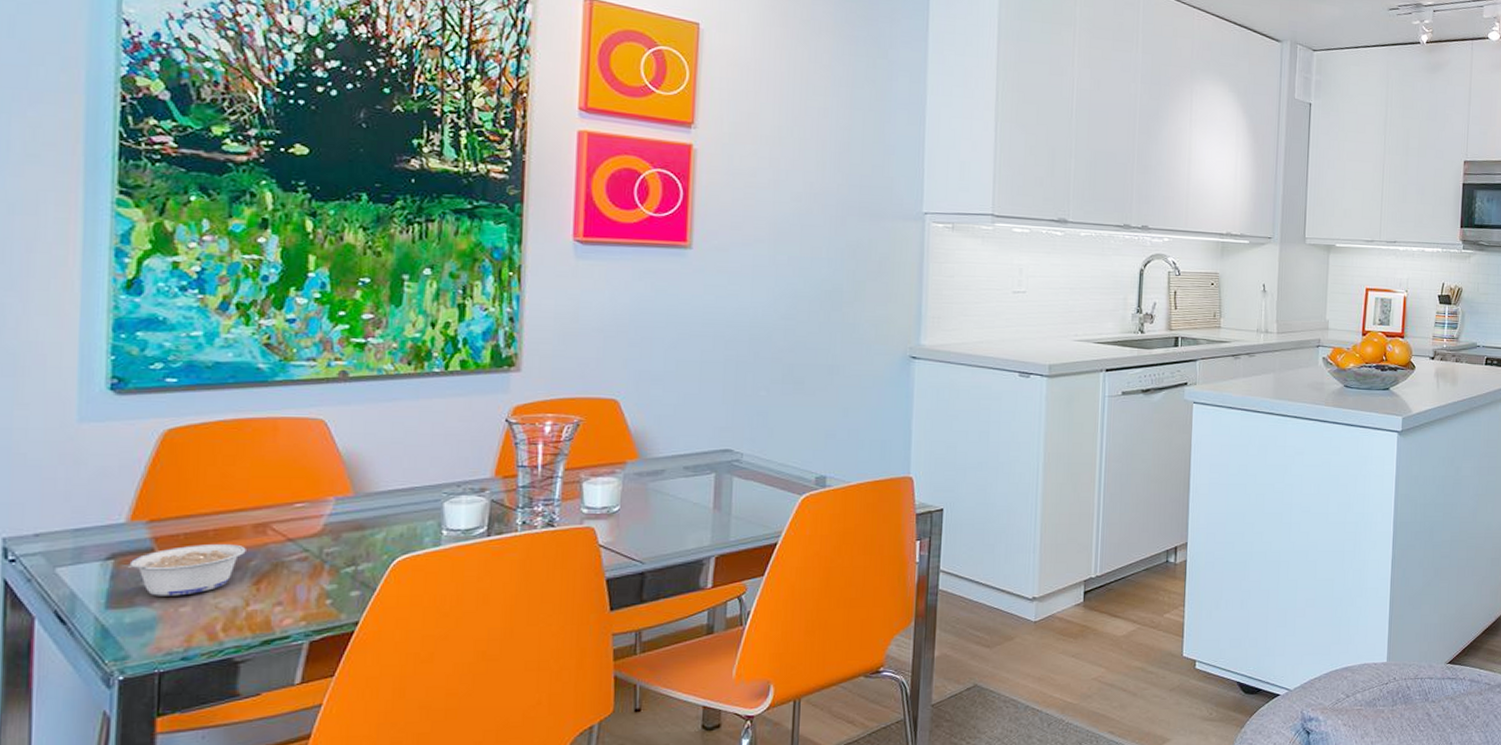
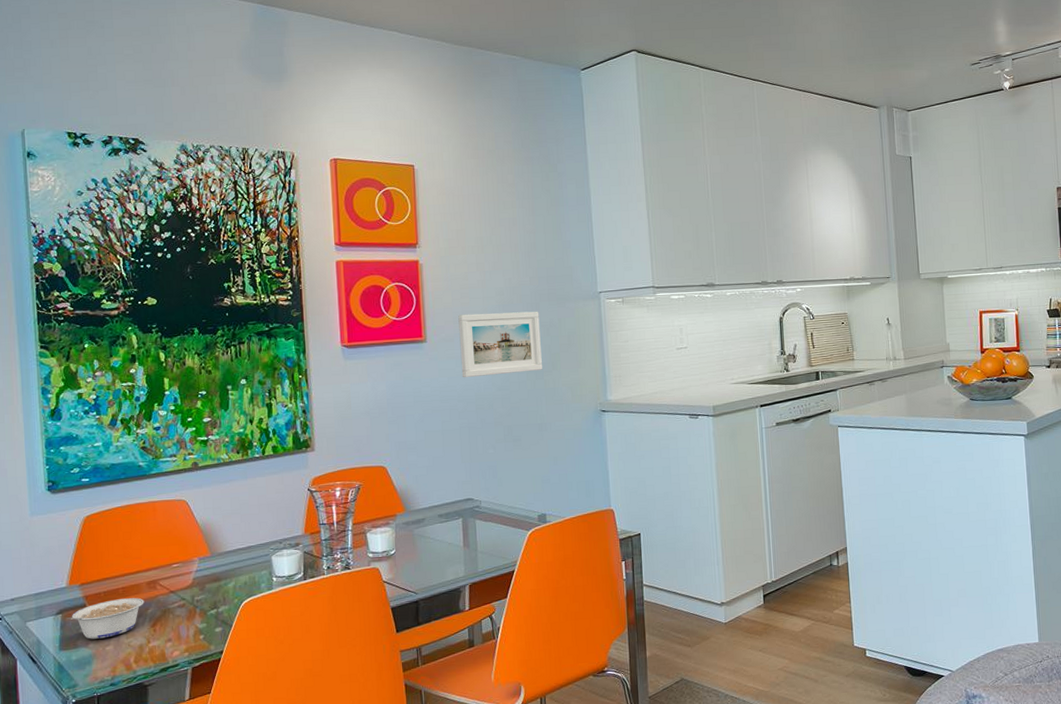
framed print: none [734,219,845,300] -> present [458,311,542,378]

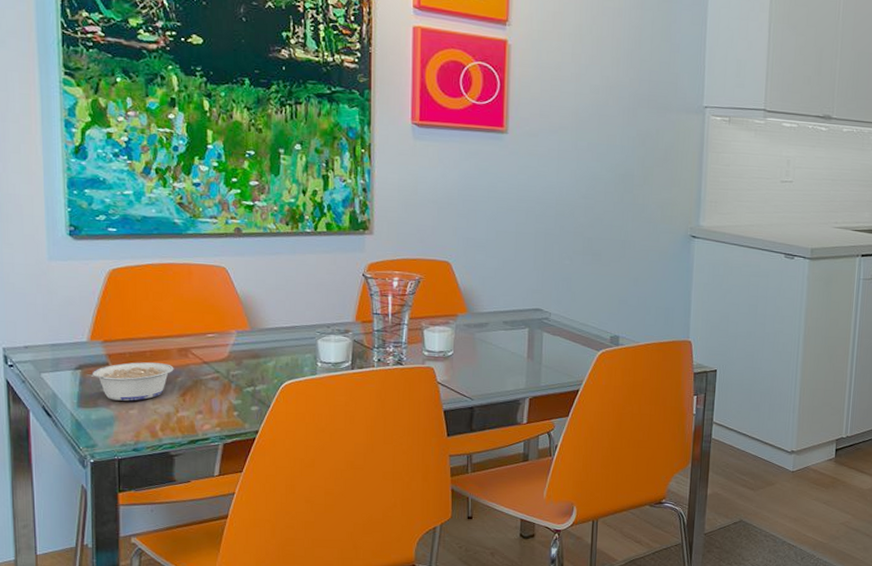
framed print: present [458,311,542,378] -> none [543,108,636,183]

